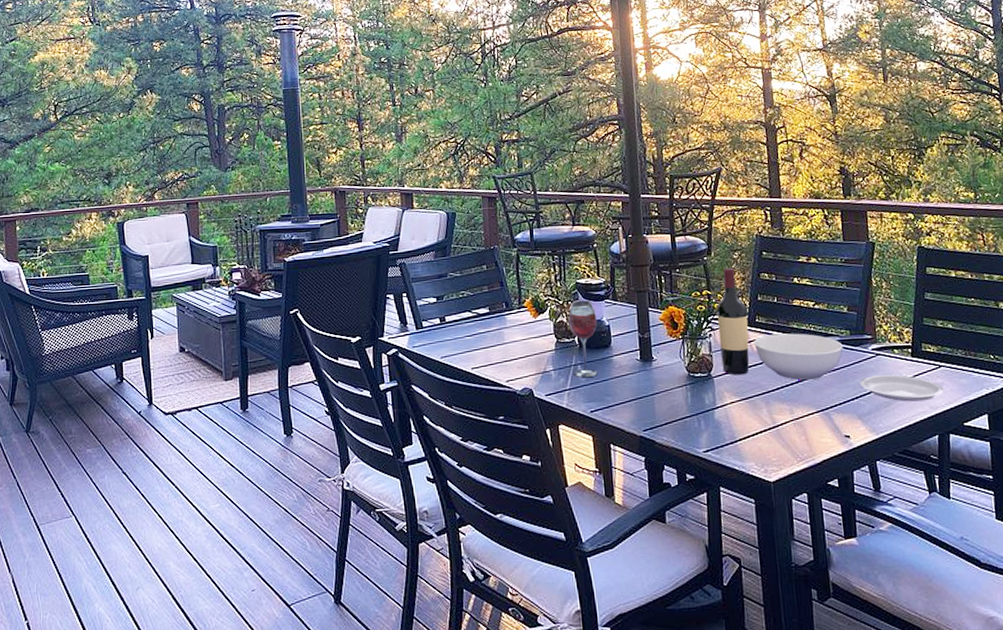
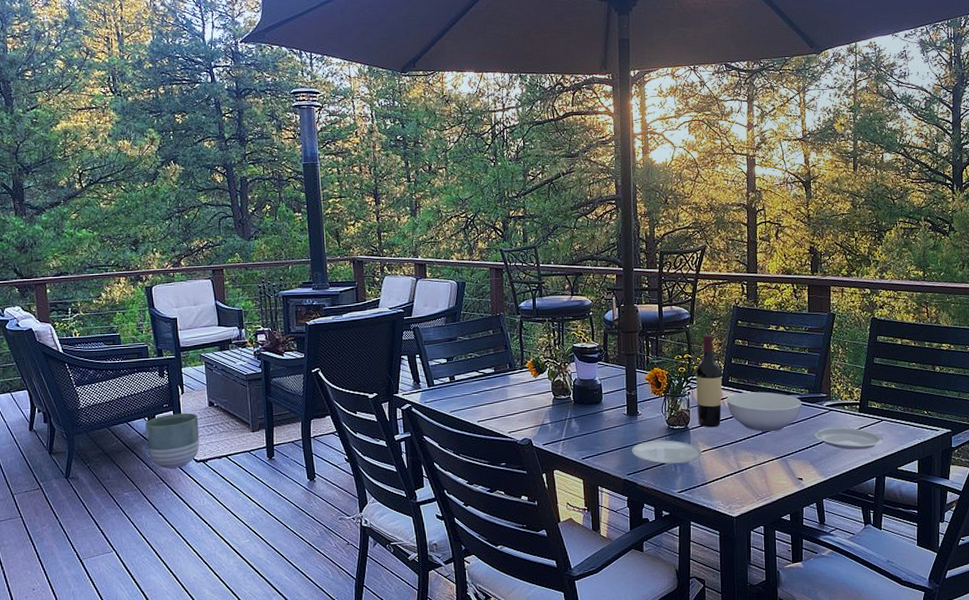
planter: none [112,359,169,422] -> present [145,412,200,469]
wineglass: present [568,300,598,378] -> none [565,362,591,430]
plate: none [647,390,730,419] -> present [632,440,703,465]

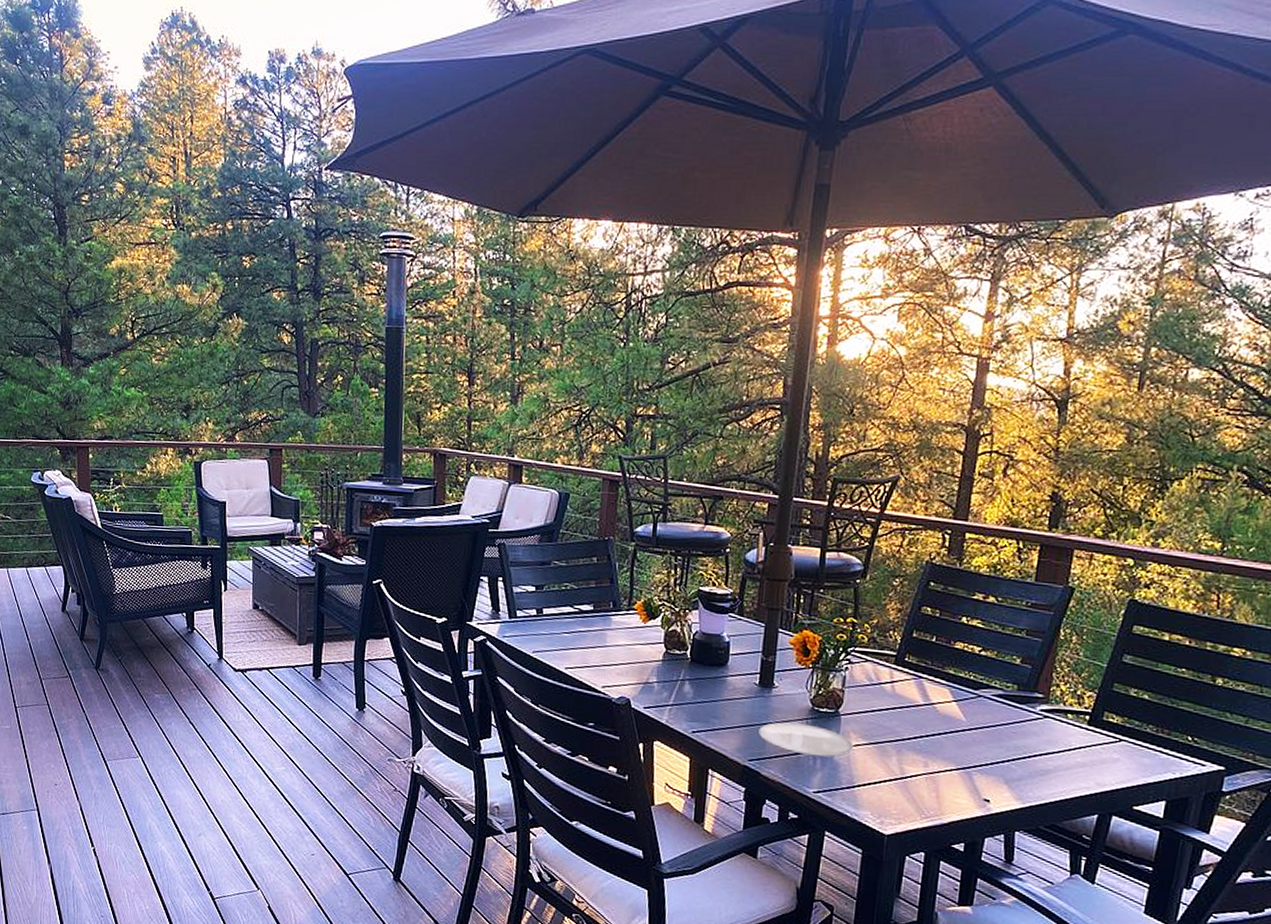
planter: present [145,412,200,469] -> none [182,612,241,675]
wine bottle: present [695,334,722,428] -> none [853,595,897,717]
bowl: present [726,391,802,432] -> none [897,677,1006,735]
plate: present [813,427,884,450] -> none [1015,739,1119,776]

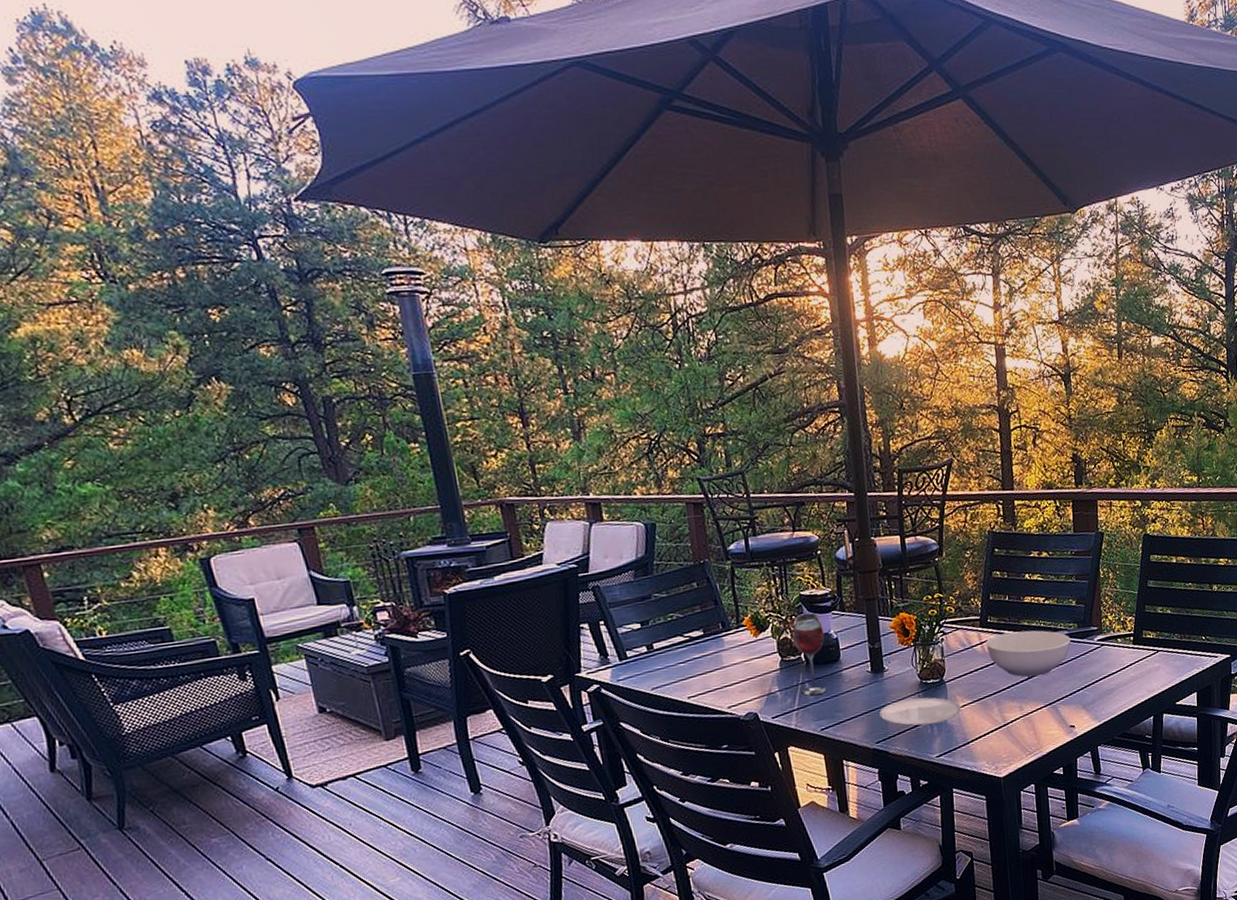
wineglass: none [679,609,717,696] -> present [792,613,827,696]
bowl: none [897,677,1006,735] -> present [986,630,1071,678]

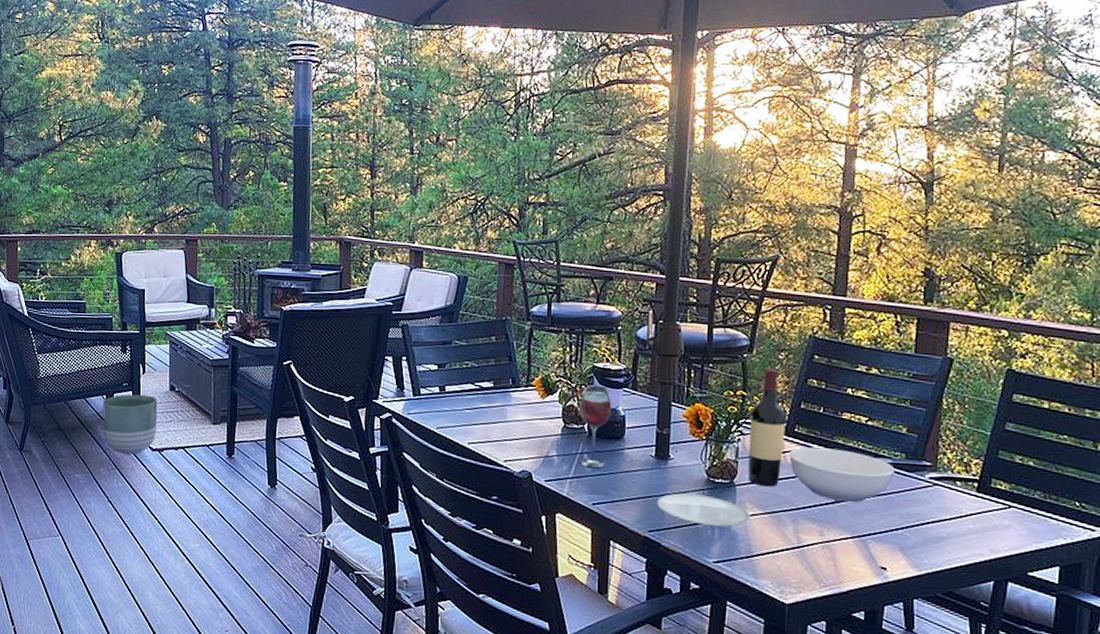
planter: none [228,724,314,801] -> present [102,394,158,455]
wine bottle: none [948,567,981,678] -> present [748,368,786,487]

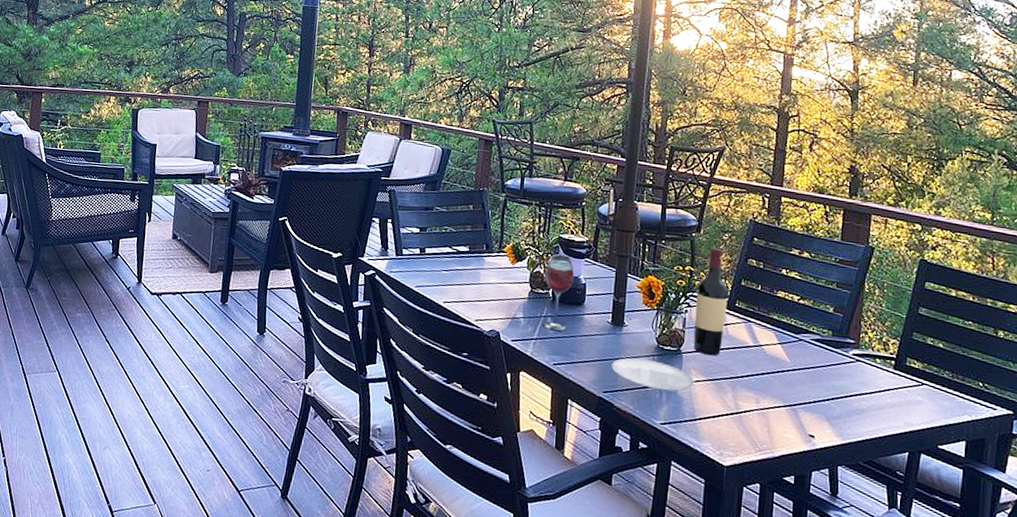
planter: present [102,394,158,455] -> none [107,240,160,297]
bowl: present [789,447,895,503] -> none [730,320,823,374]

